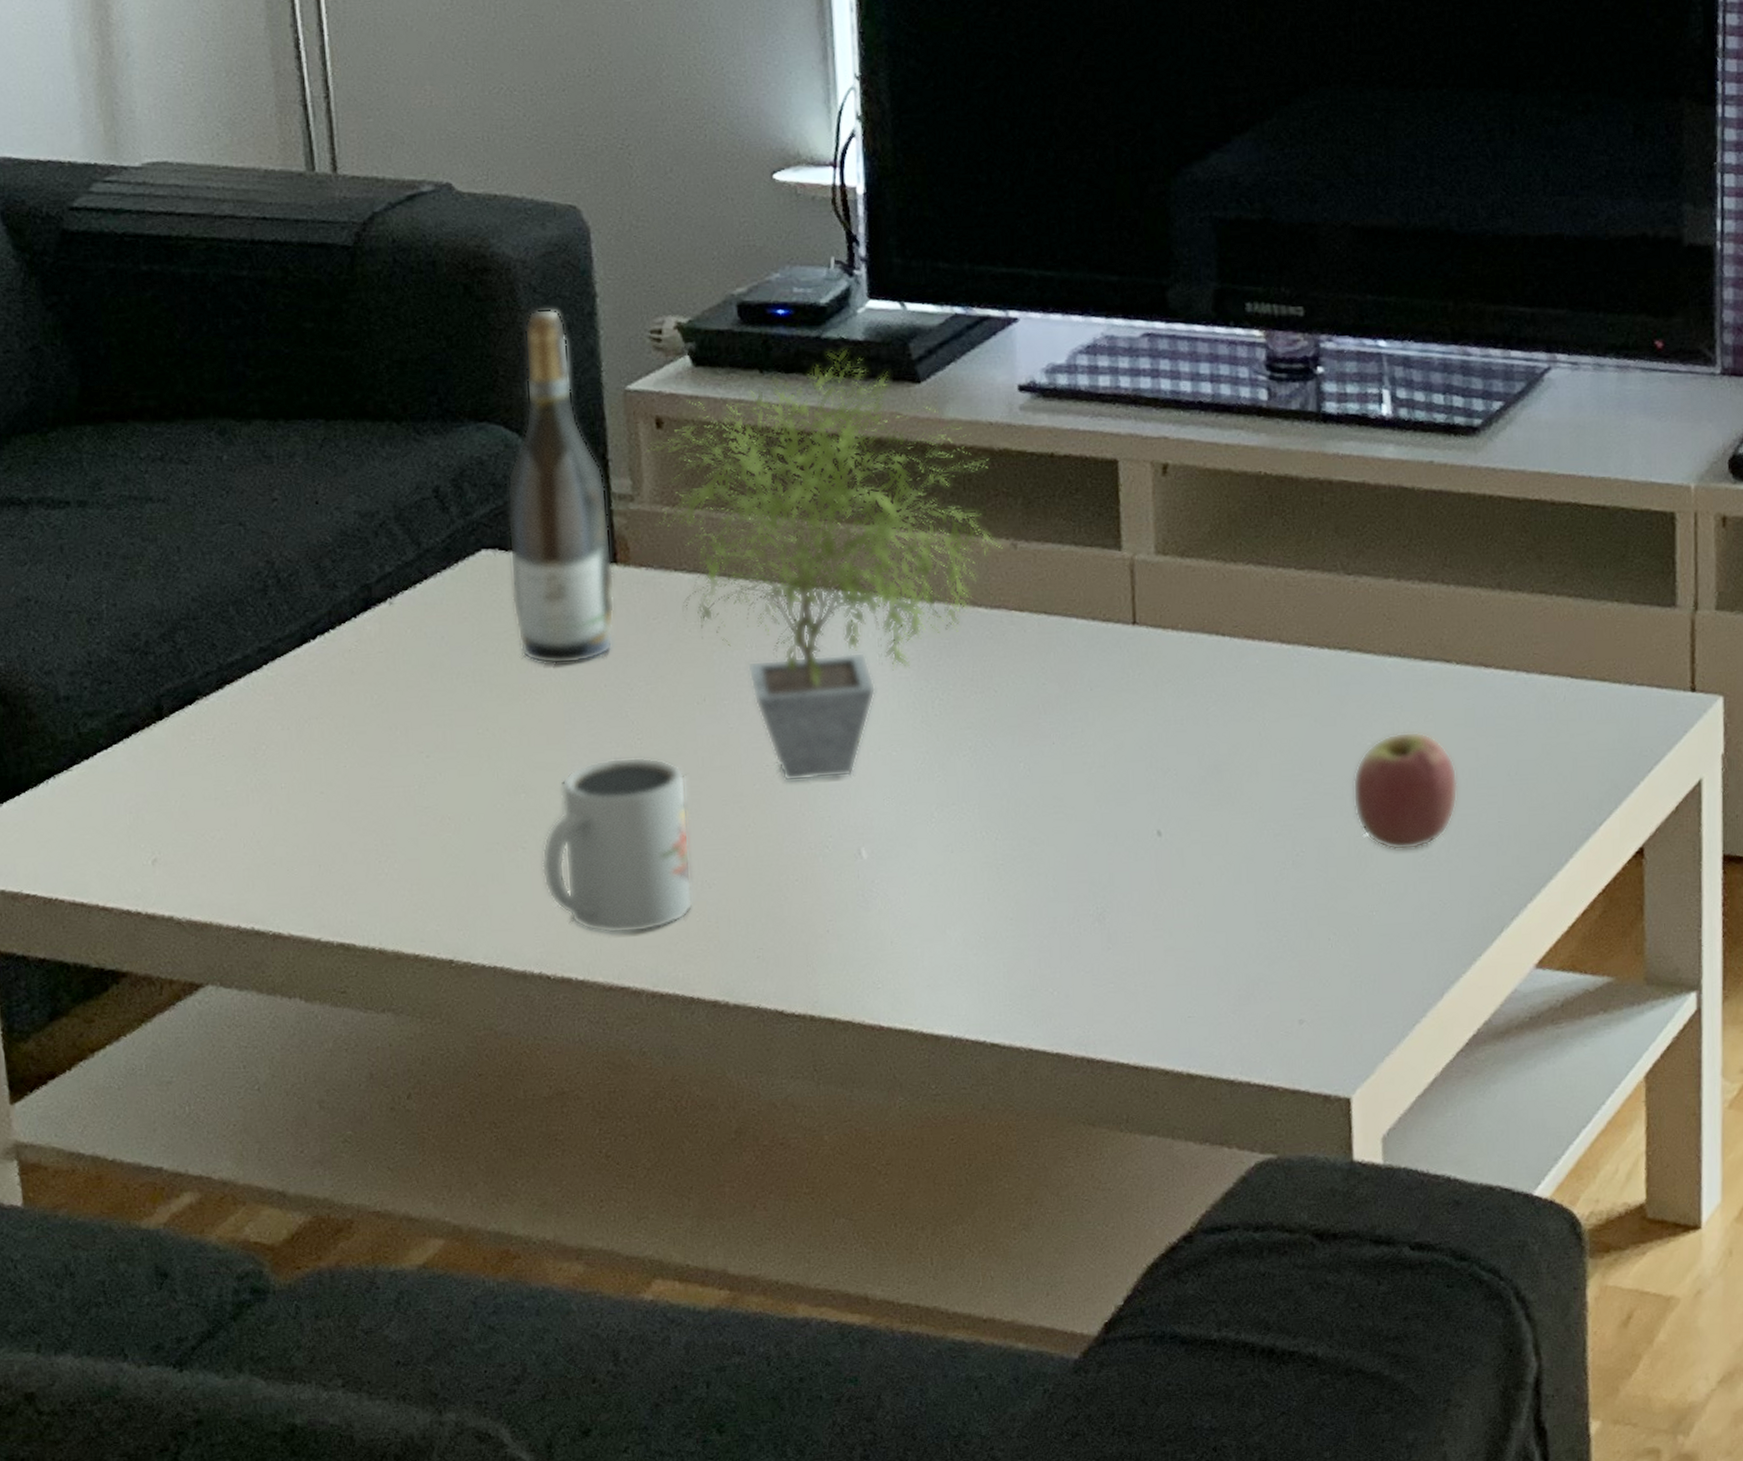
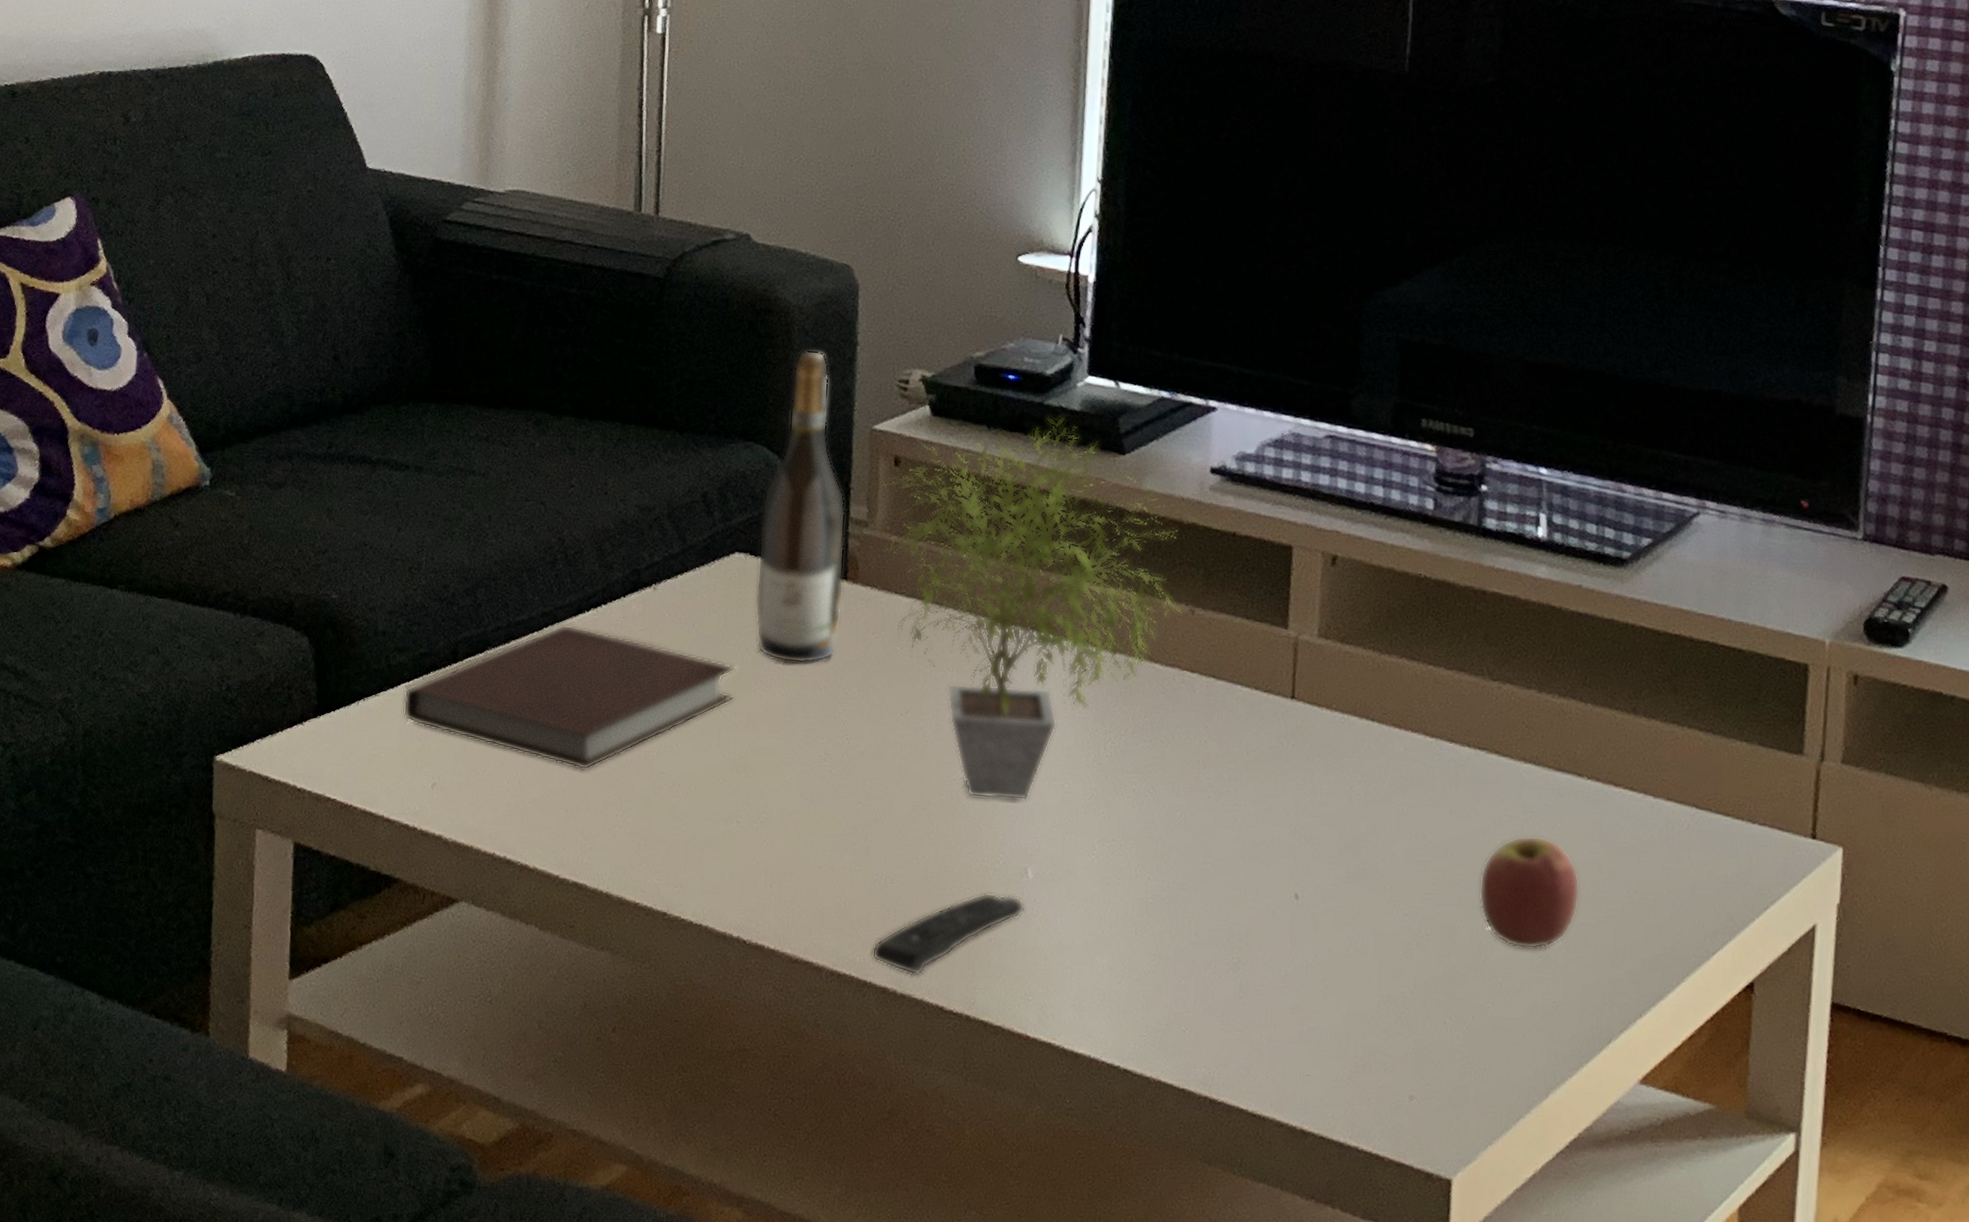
notebook: none [102,658,501,818] -> present [403,624,735,770]
mug: present [541,756,693,934] -> none [750,752,883,914]
remote control: none [695,879,863,983] -> present [871,892,1025,976]

